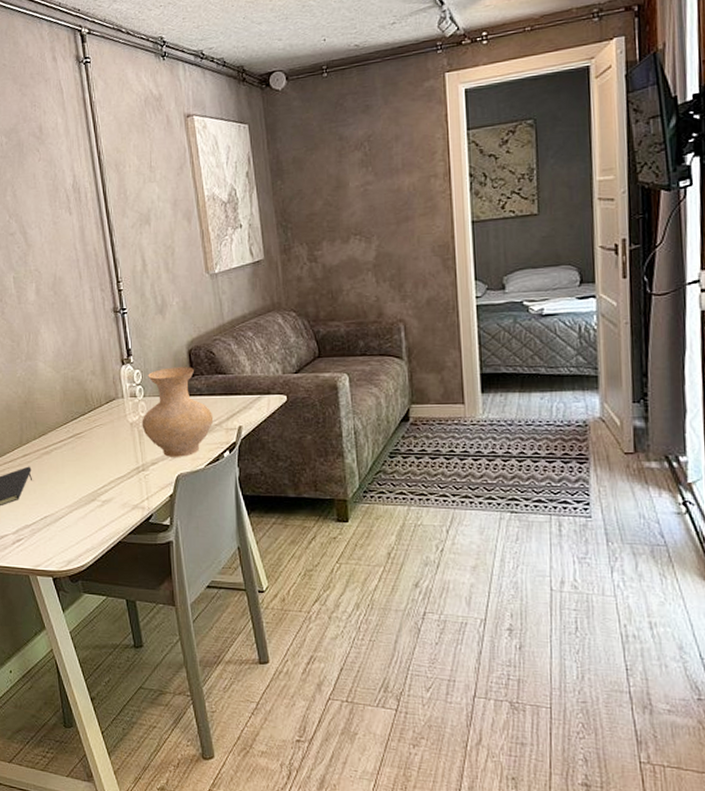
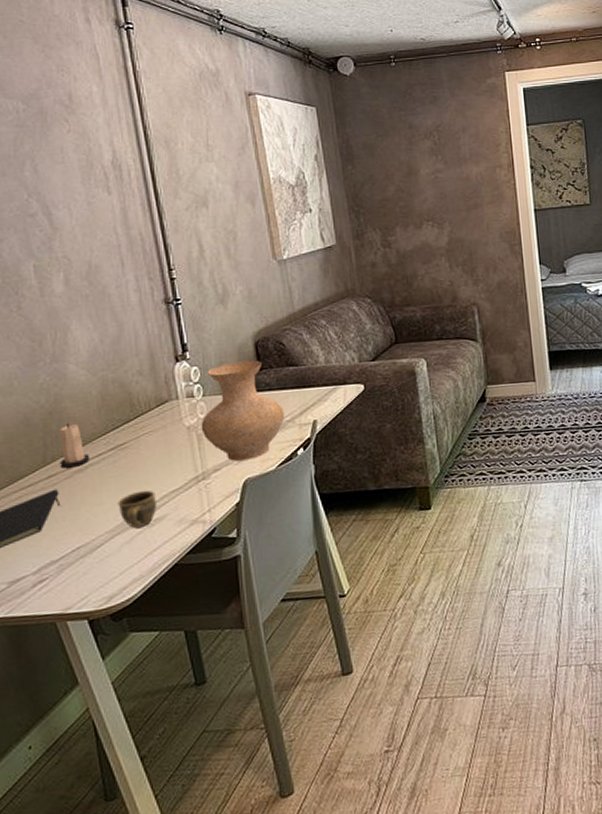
candle: none [32,411,54,449] -> present [59,422,89,468]
cup: none [75,475,106,507] -> present [118,490,158,529]

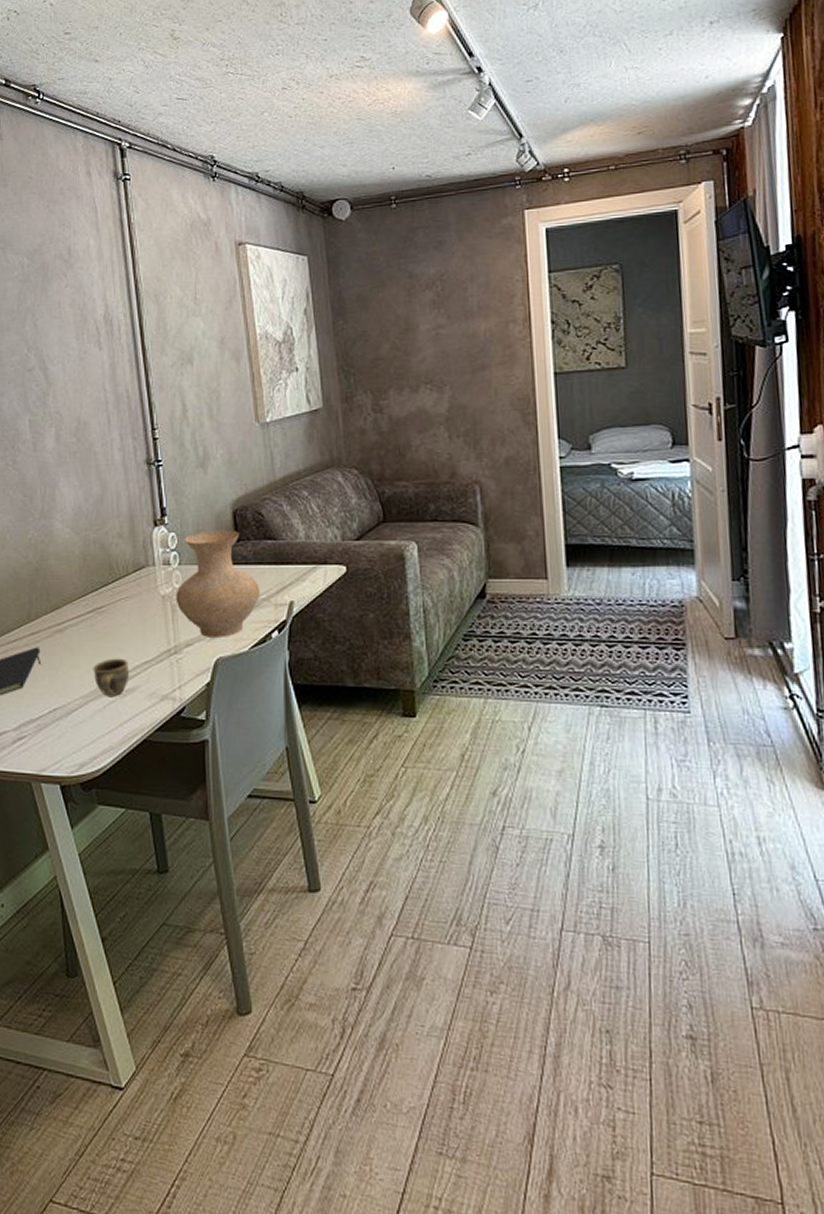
candle: present [59,422,89,468] -> none [43,580,69,626]

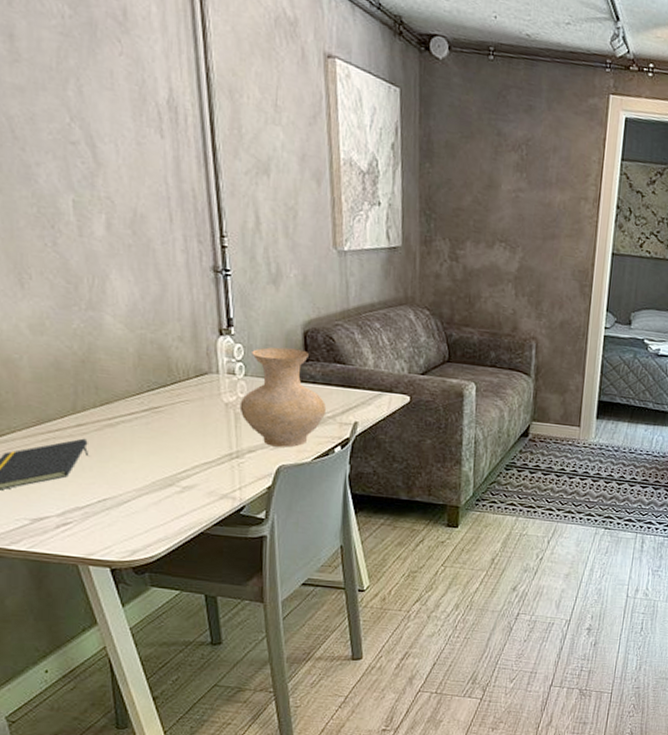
cup: present [93,658,130,698] -> none [148,456,188,493]

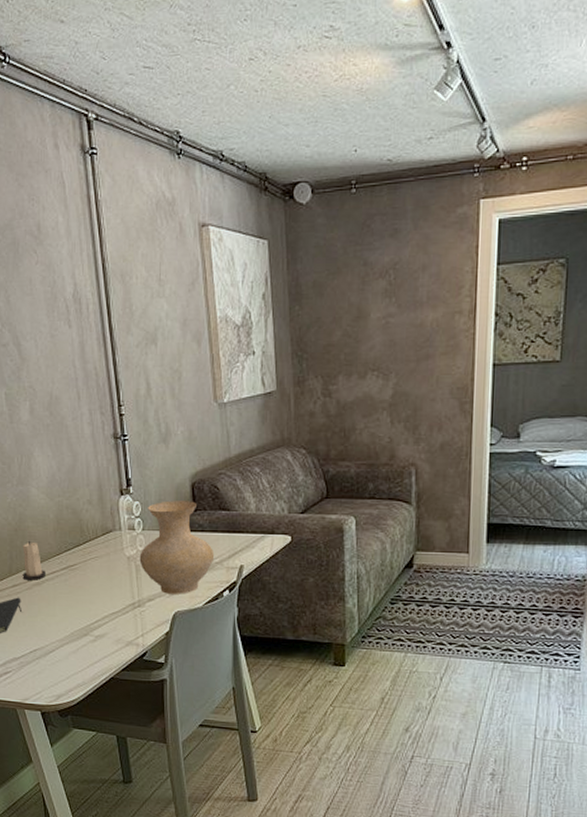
candle: none [90,374,121,421] -> present [22,540,45,580]

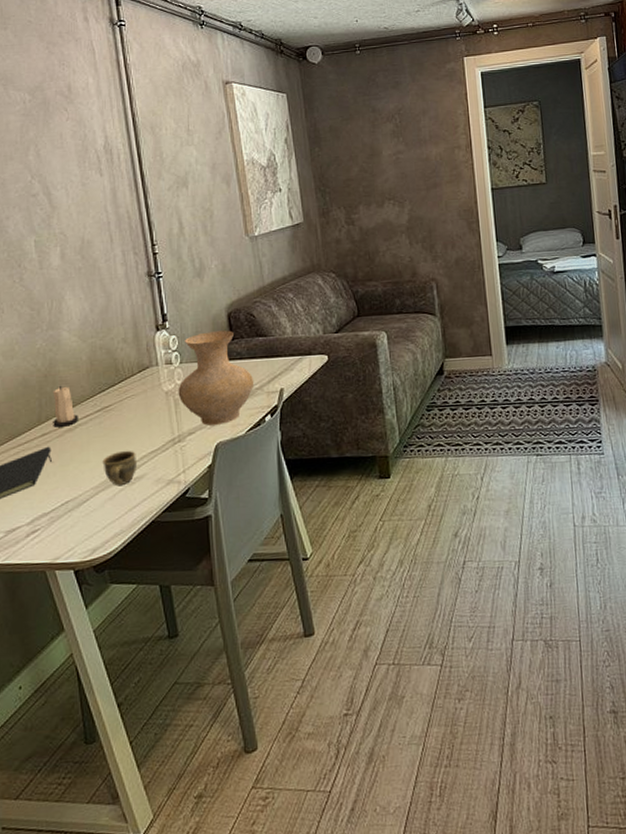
cup: none [67,609,99,642] -> present [102,450,138,486]

